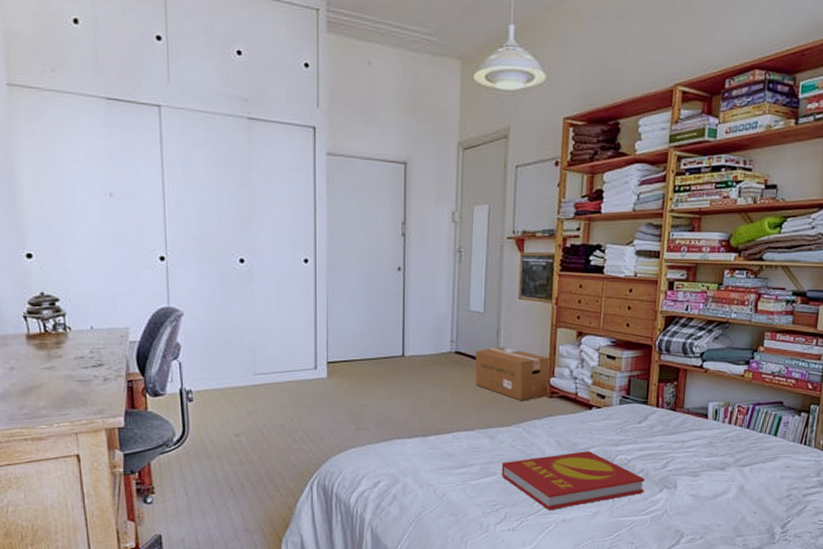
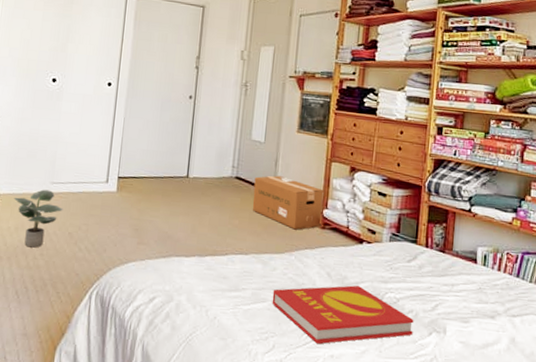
potted plant: none [214,382,271,443] -> present [13,189,63,248]

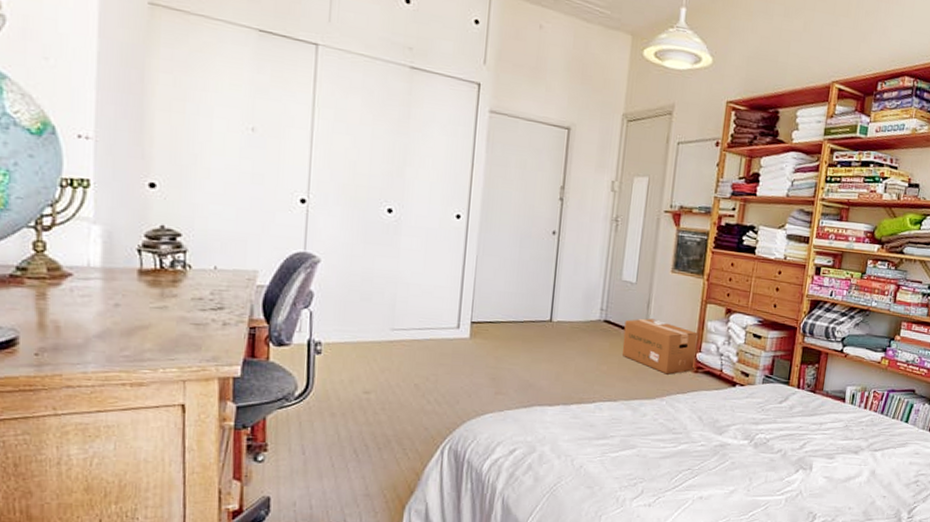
potted plant: present [13,189,63,248] -> none [345,337,407,402]
book: present [272,285,414,344] -> none [641,427,782,487]

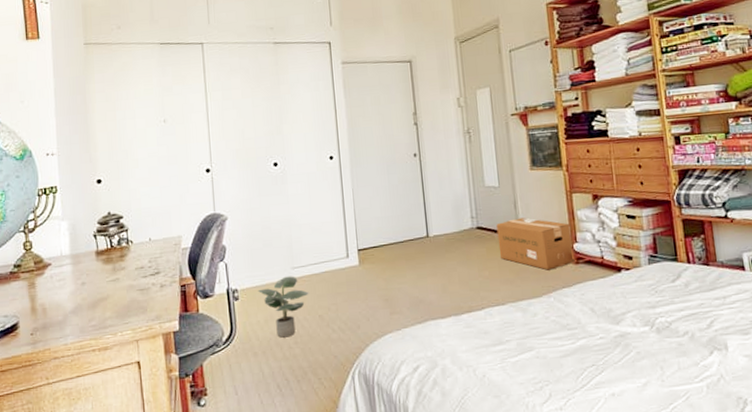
potted plant: none [345,337,407,402] -> present [257,276,309,338]

